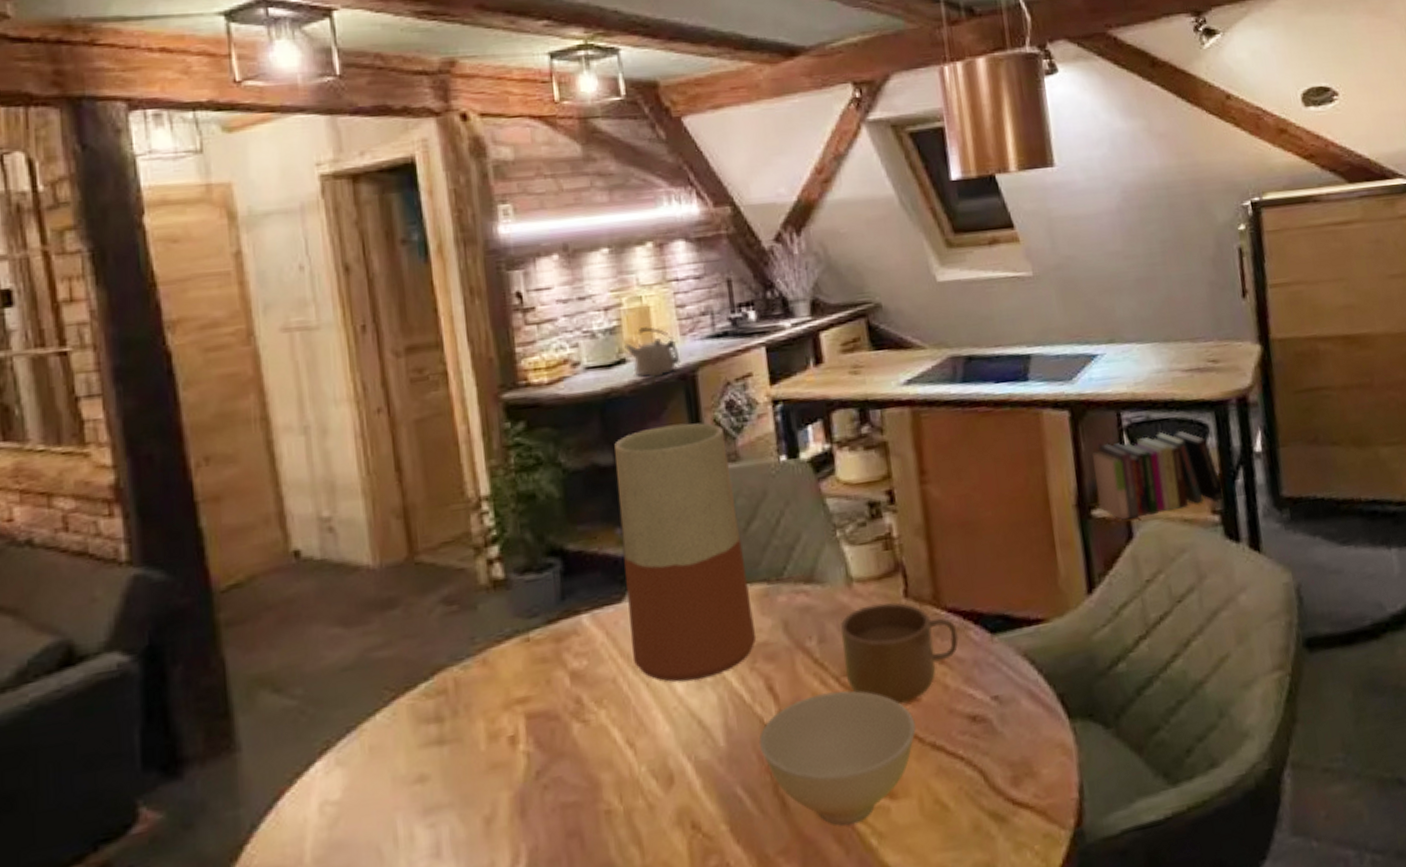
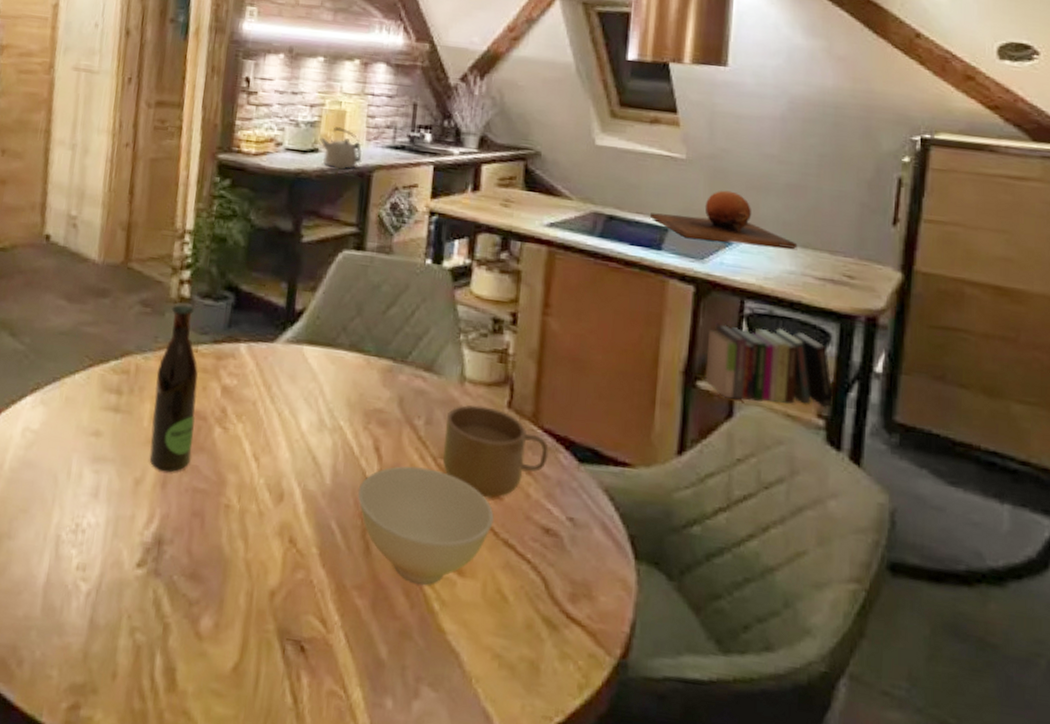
bottle: none [483,584,551,797] -> present [149,302,198,472]
vase: present [614,422,756,682] -> none [272,209,384,424]
chopping board: none [1008,299,1160,362] -> present [649,190,798,249]

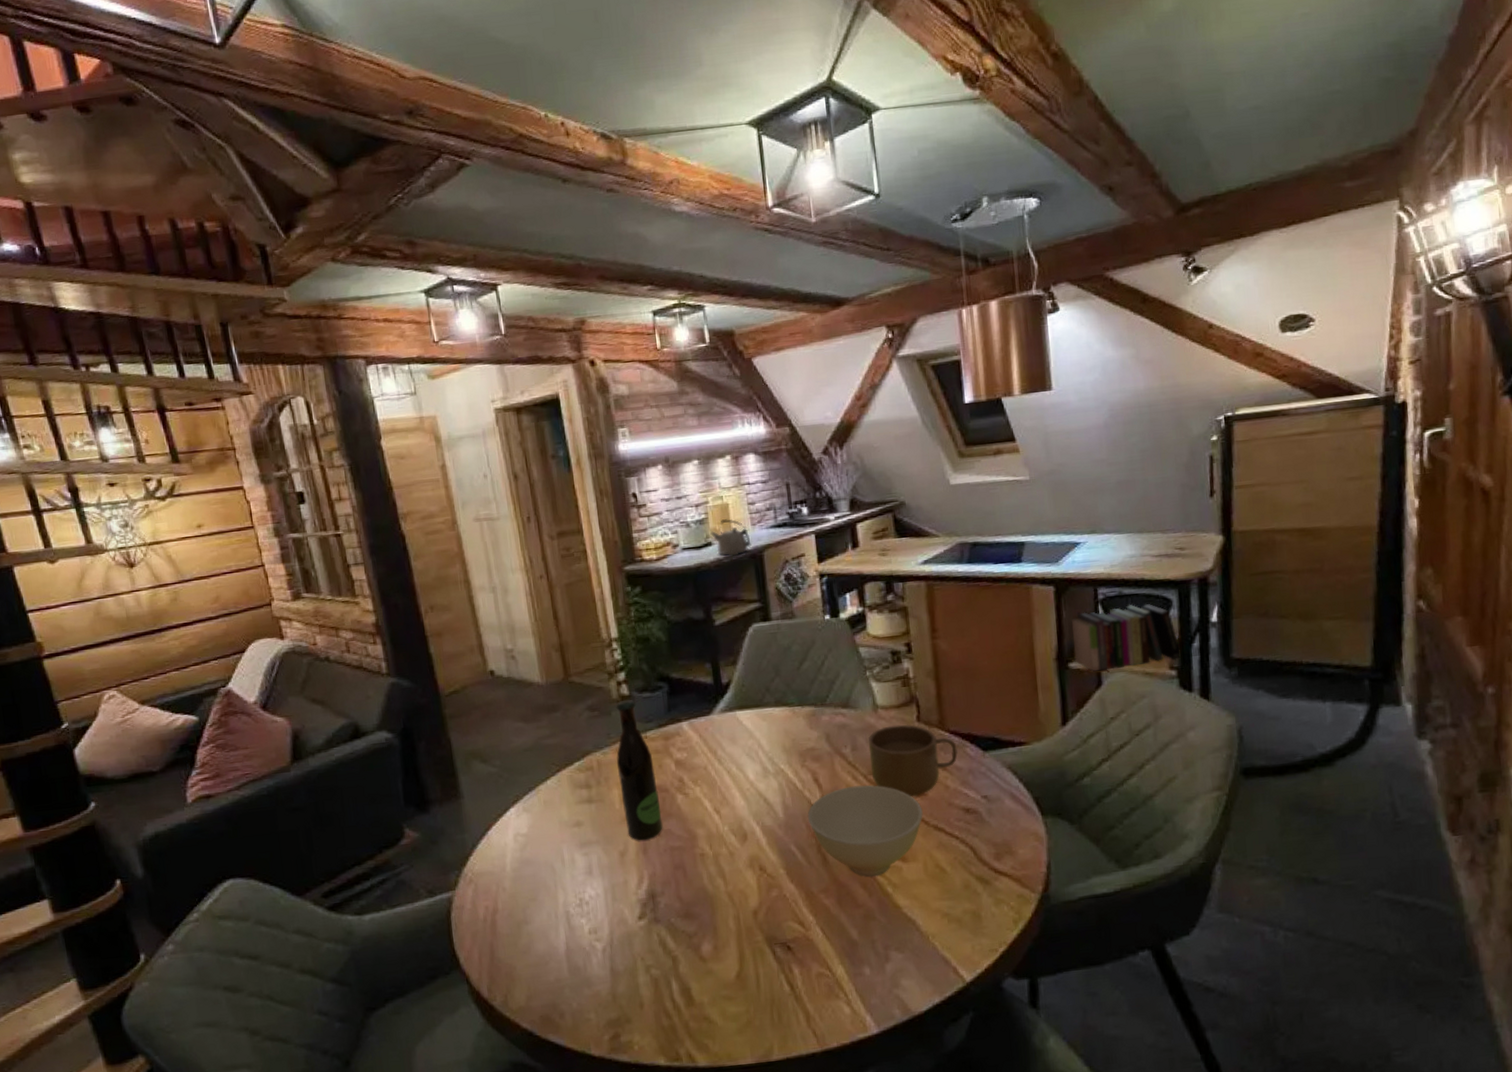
chopping board: present [649,190,798,249] -> none [1006,498,1135,548]

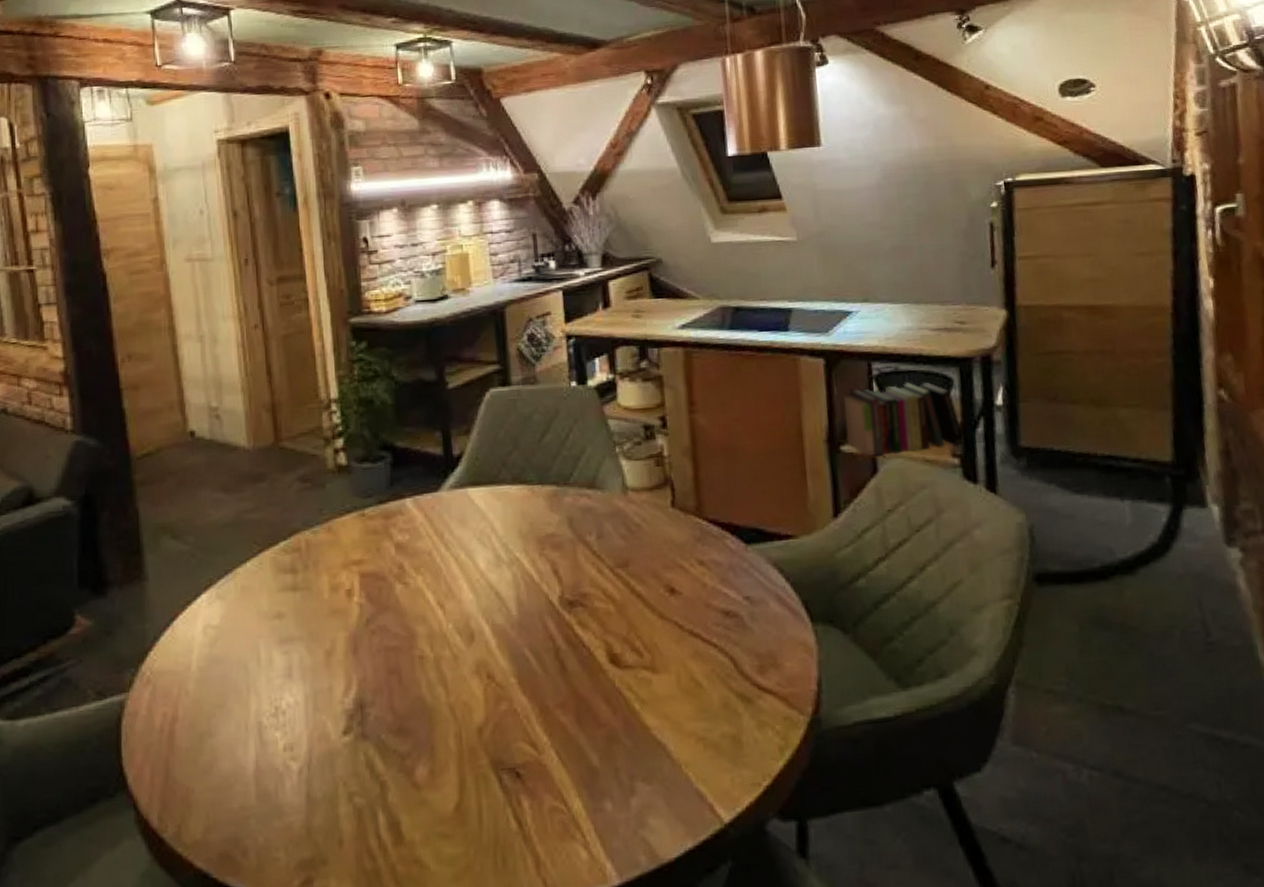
bottle: present [616,699,663,841] -> none [328,469,378,638]
kettle: present [710,519,752,556] -> none [447,270,492,312]
bowl: present [807,785,923,877] -> none [544,579,677,690]
cup: present [868,724,958,797] -> none [615,509,717,596]

